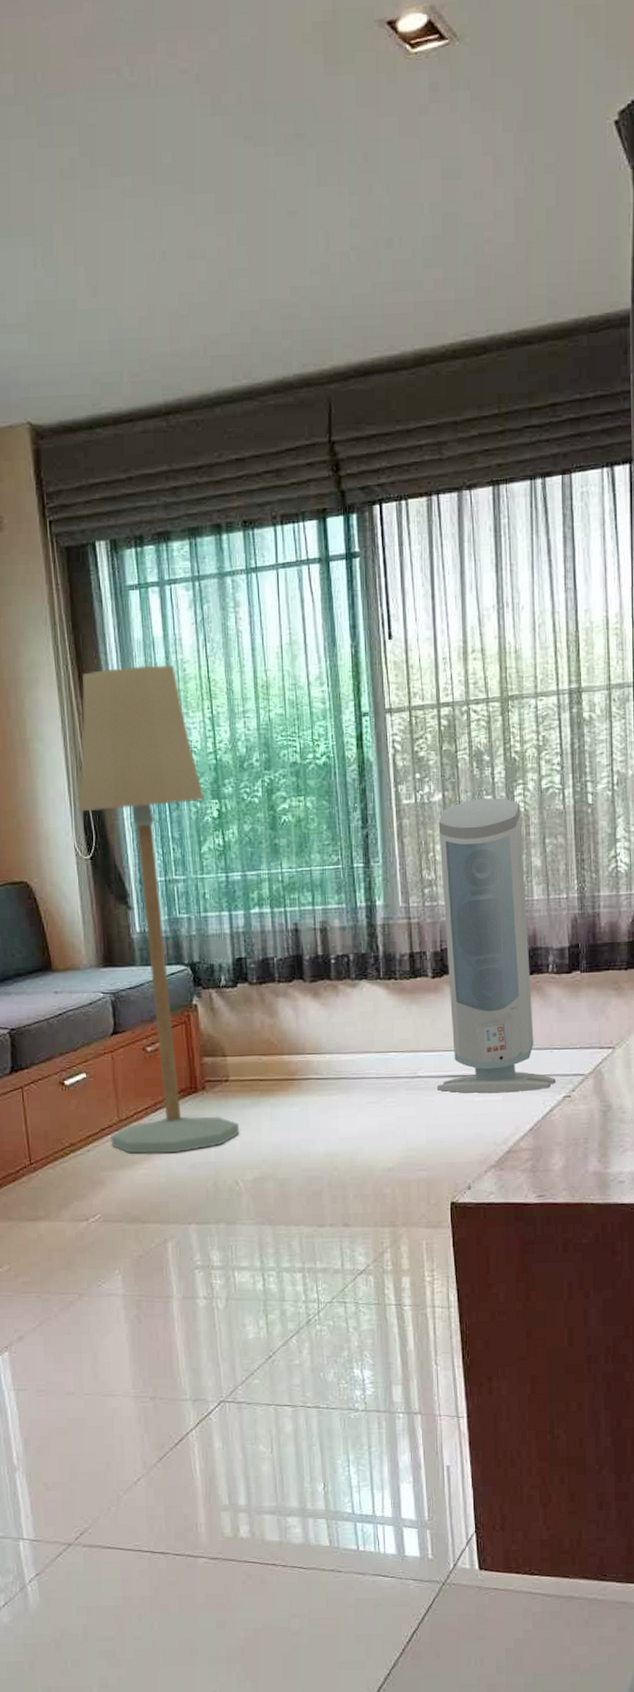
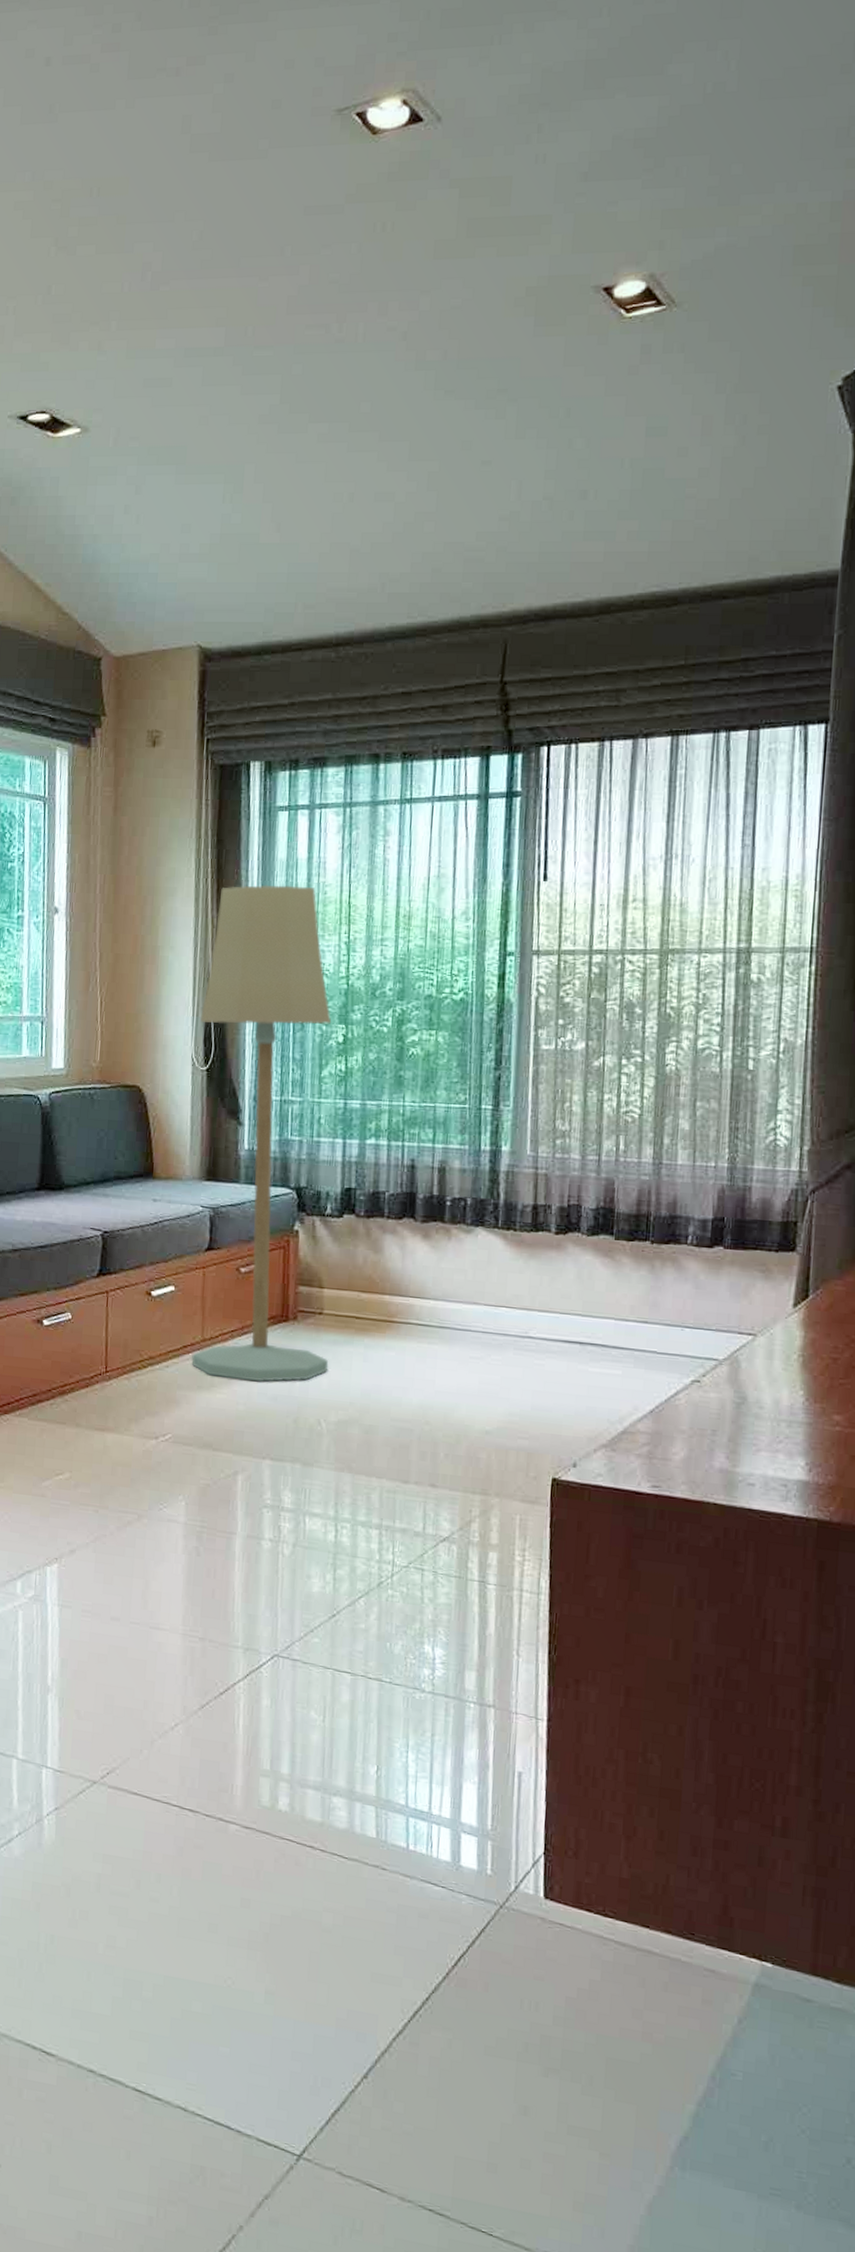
air purifier: present [436,797,556,1093] -> none [548,1052,685,1370]

